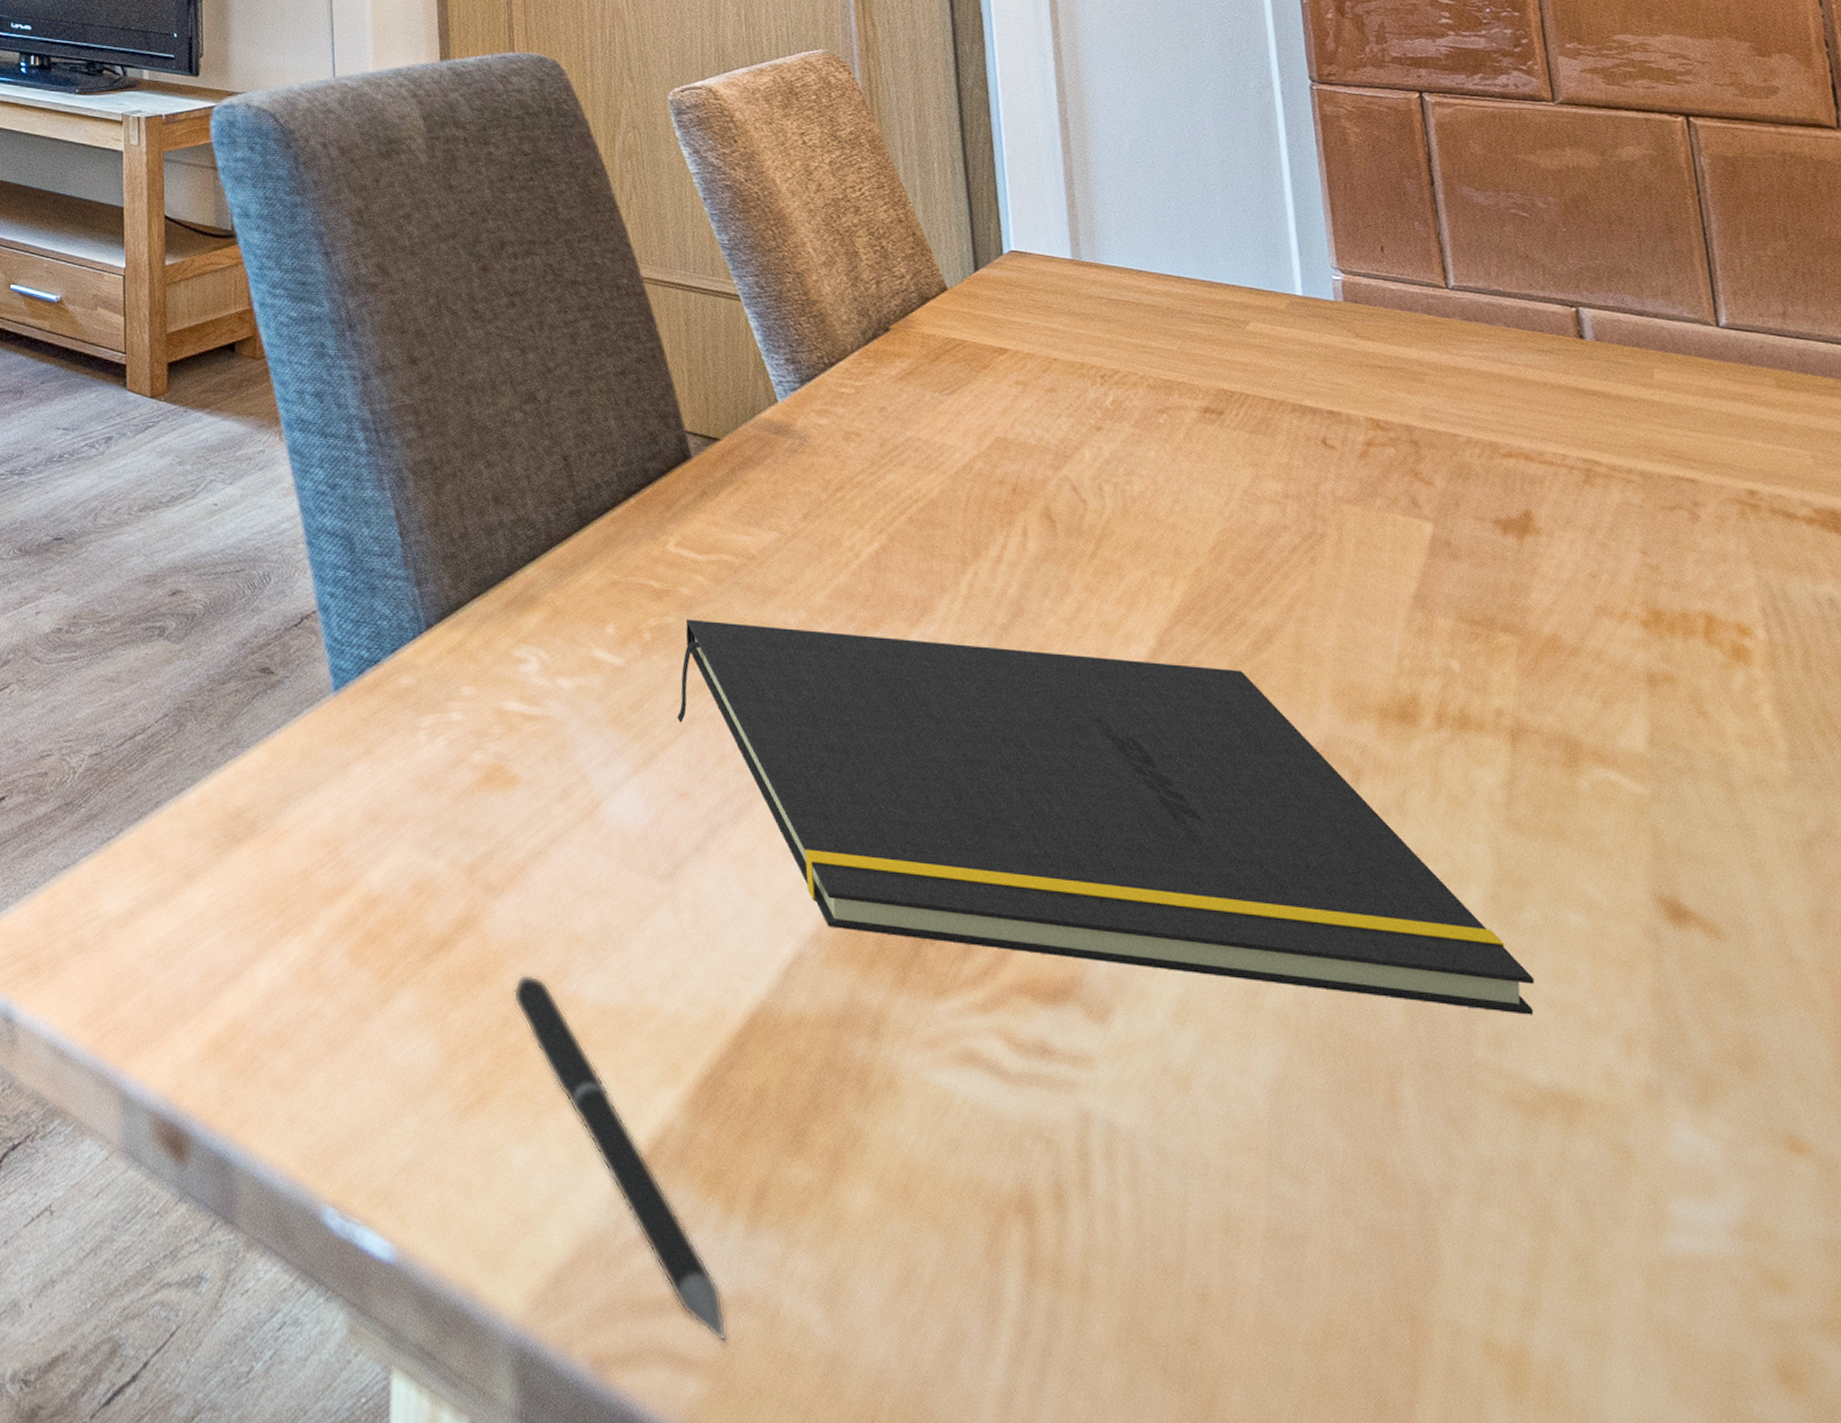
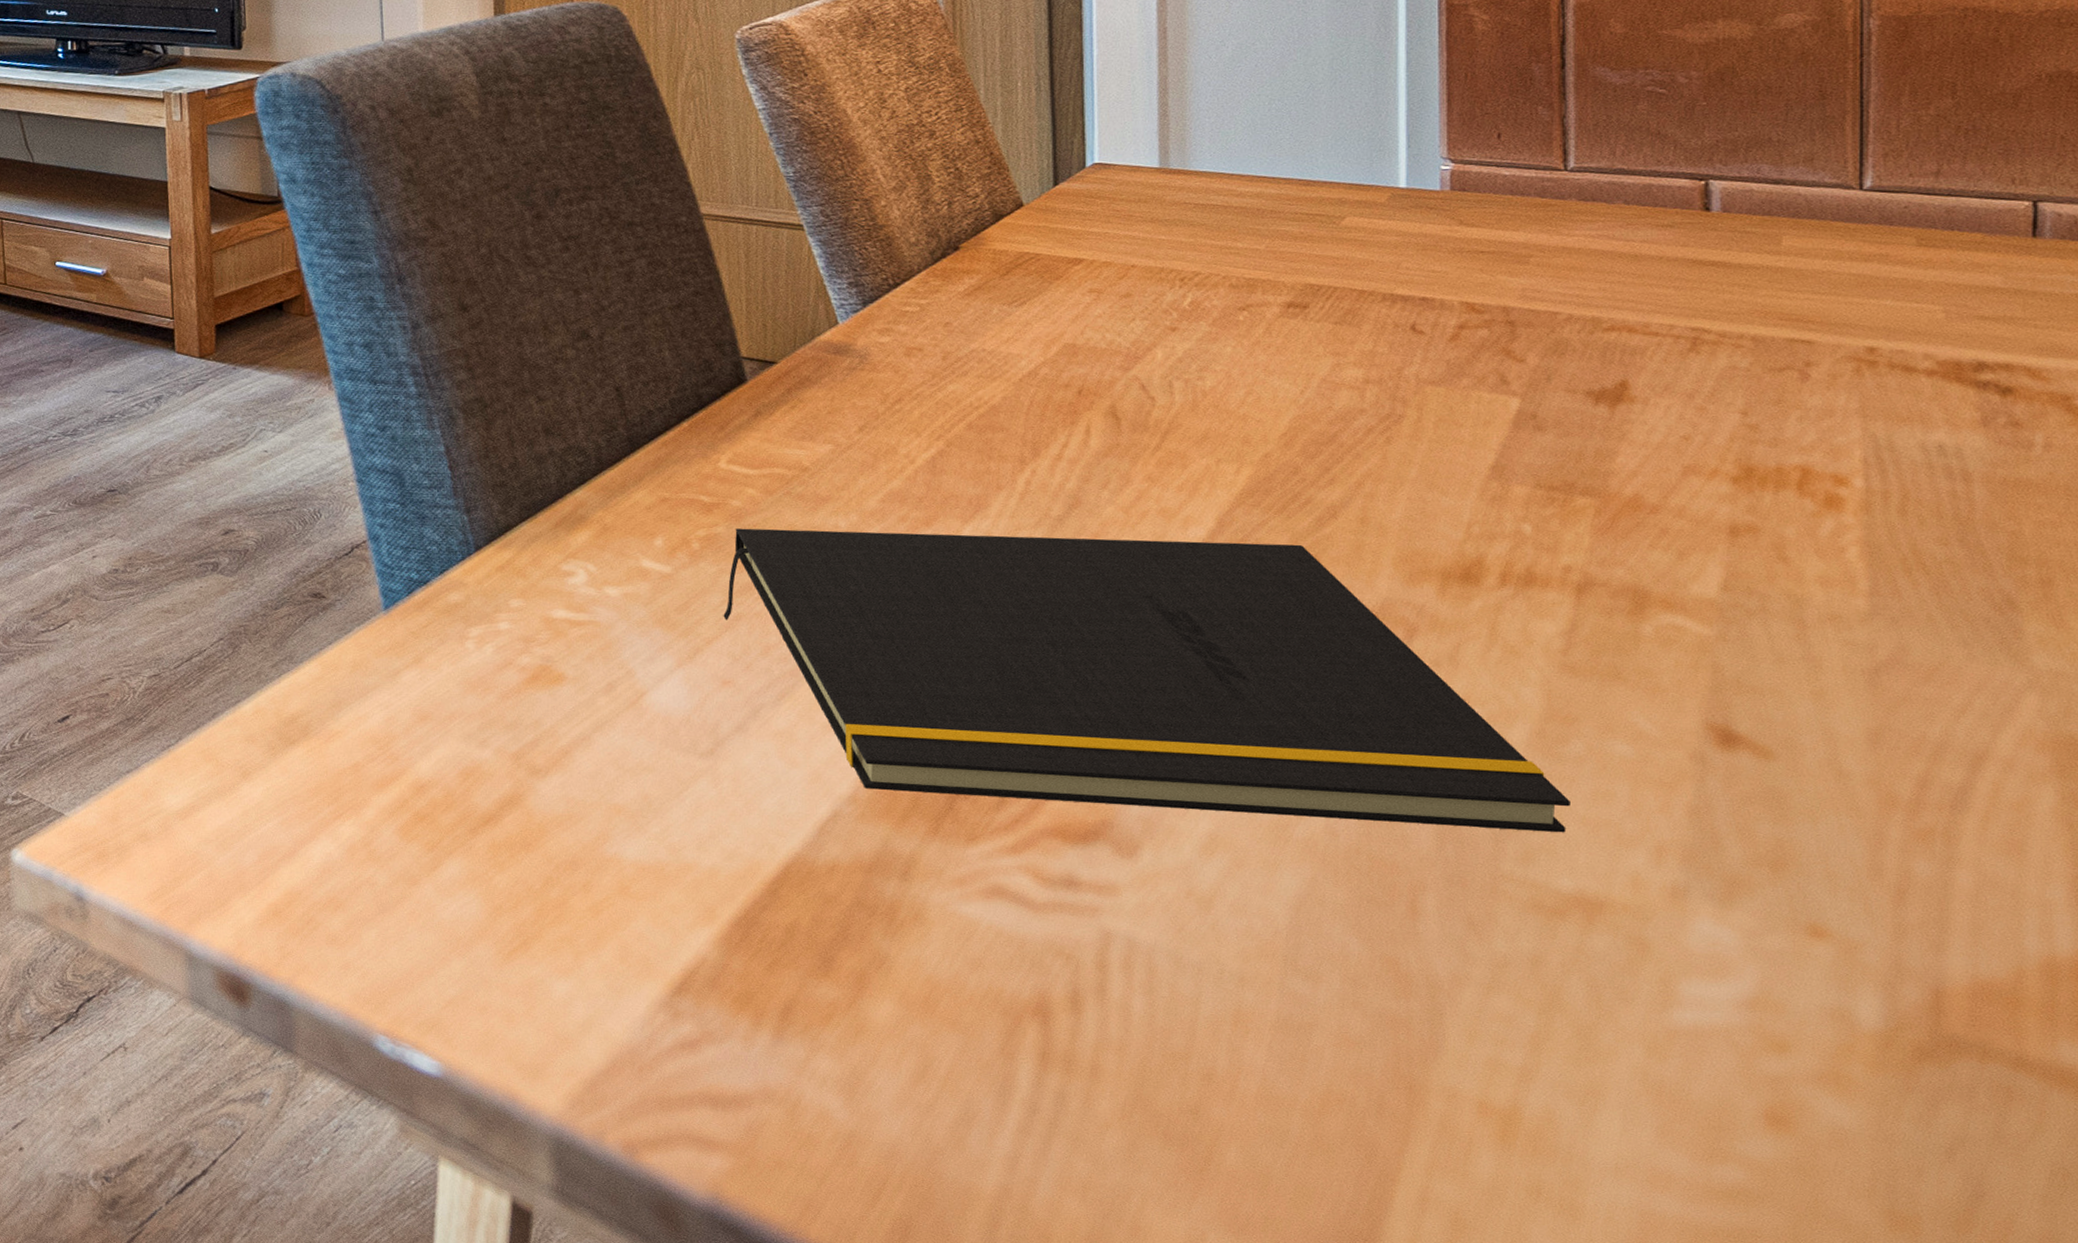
pen: present [512,974,727,1344] -> none [555,840,751,1129]

